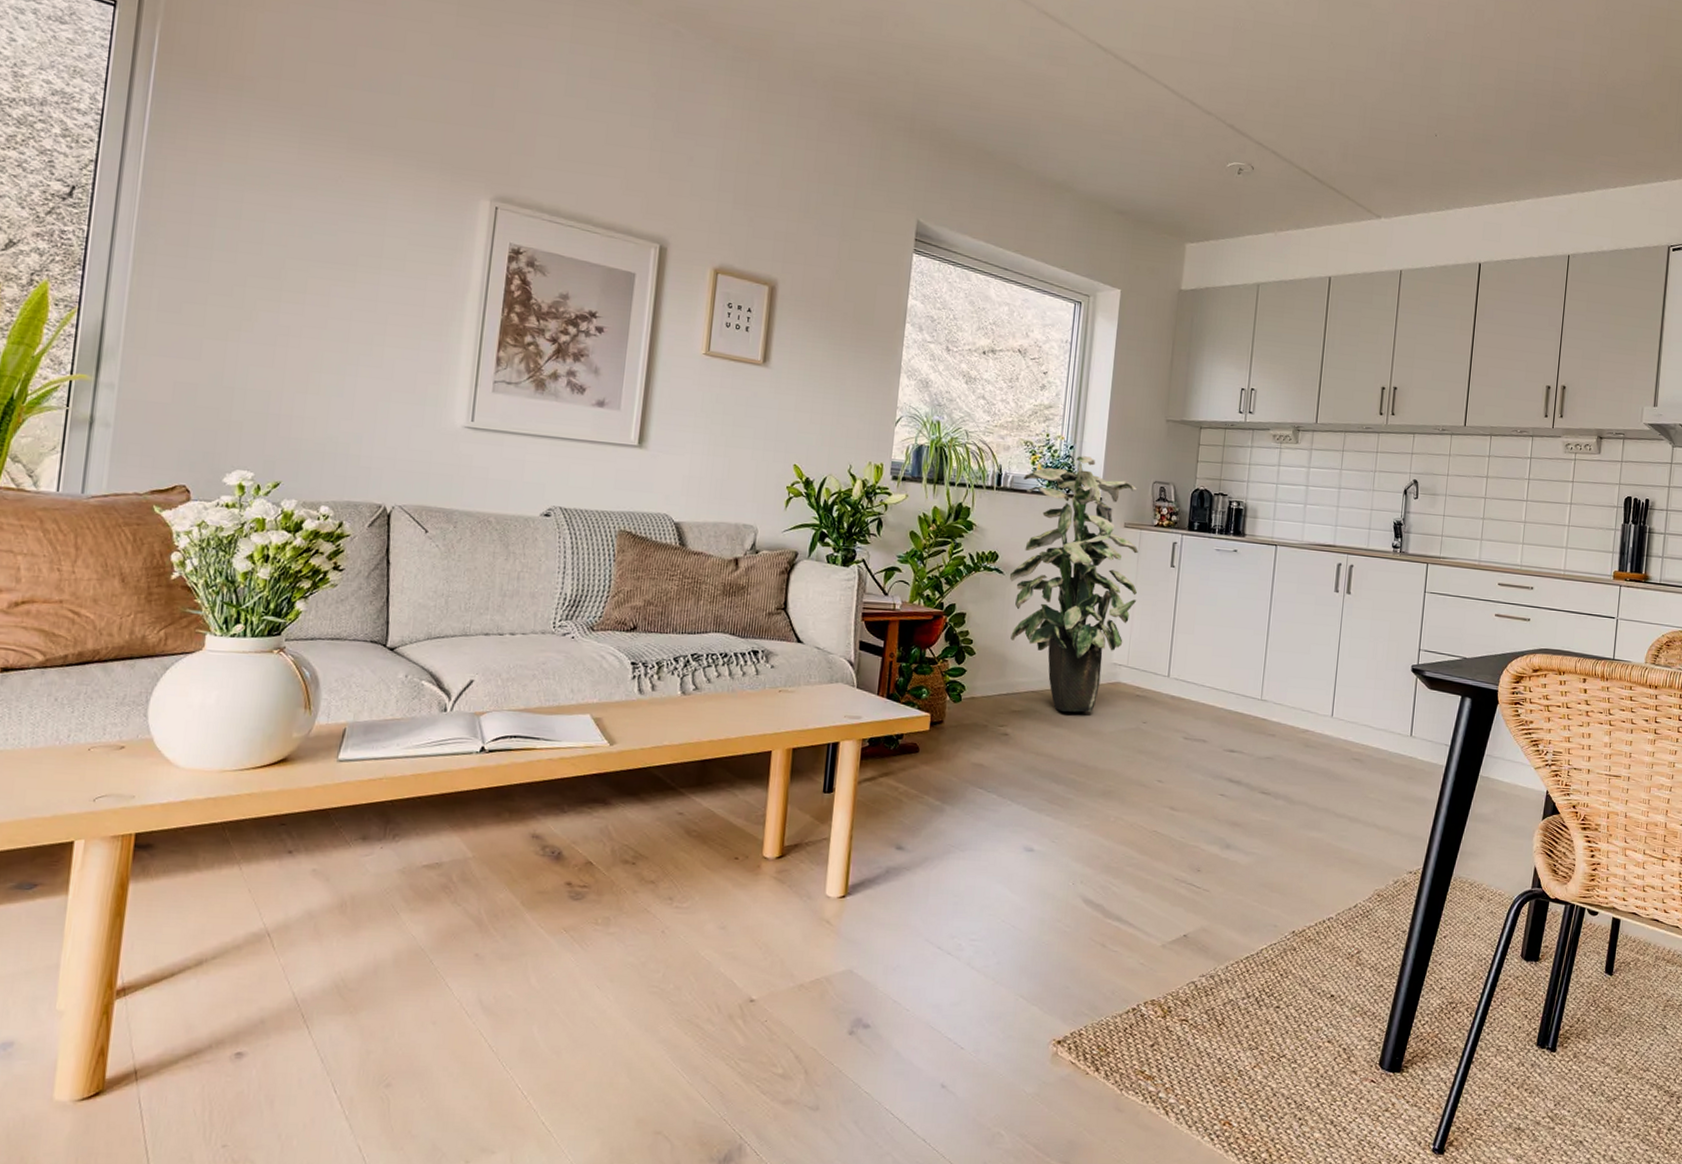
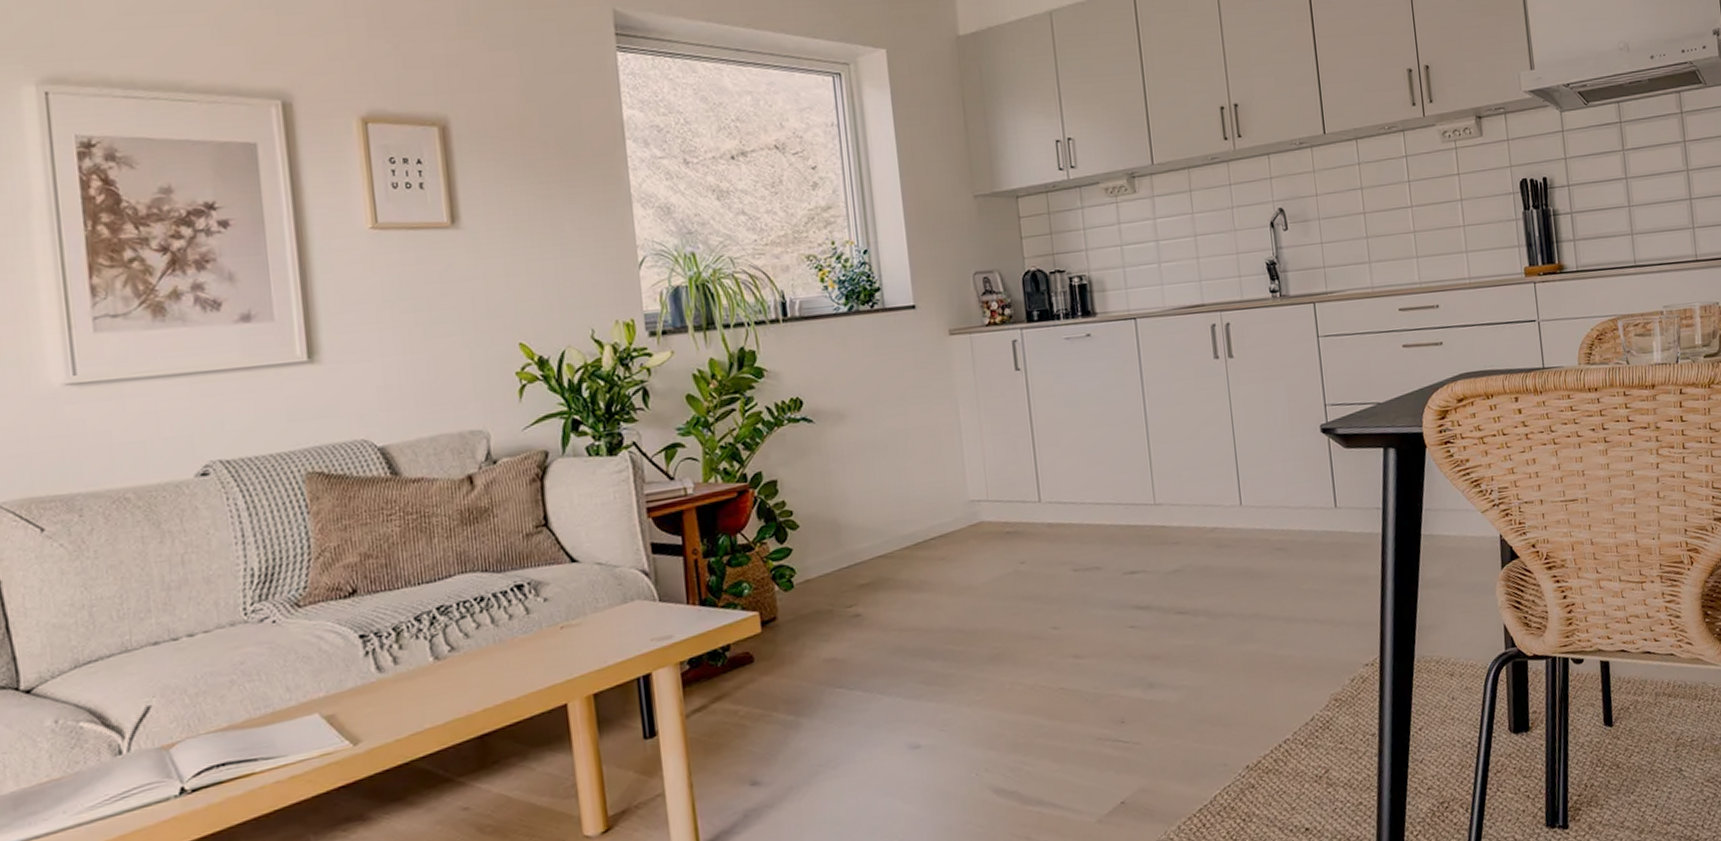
indoor plant: present [1009,456,1138,712] -> none [813,258,982,573]

